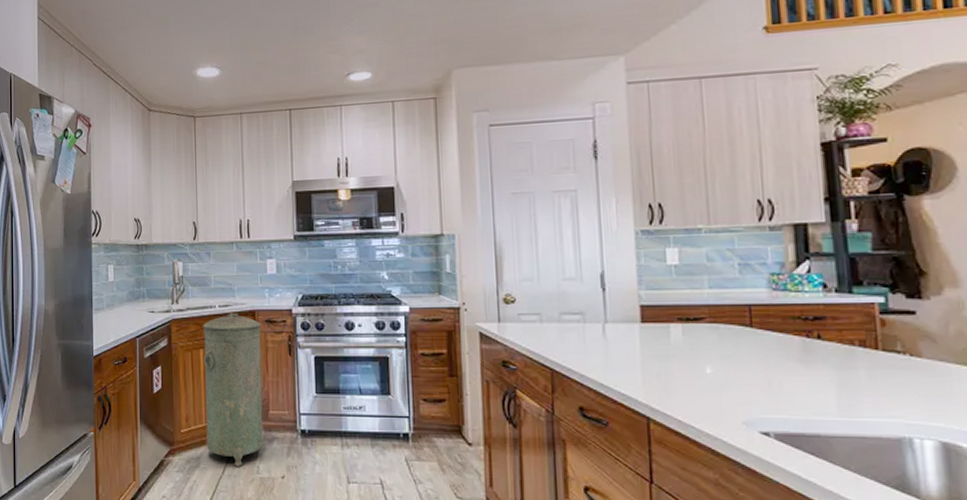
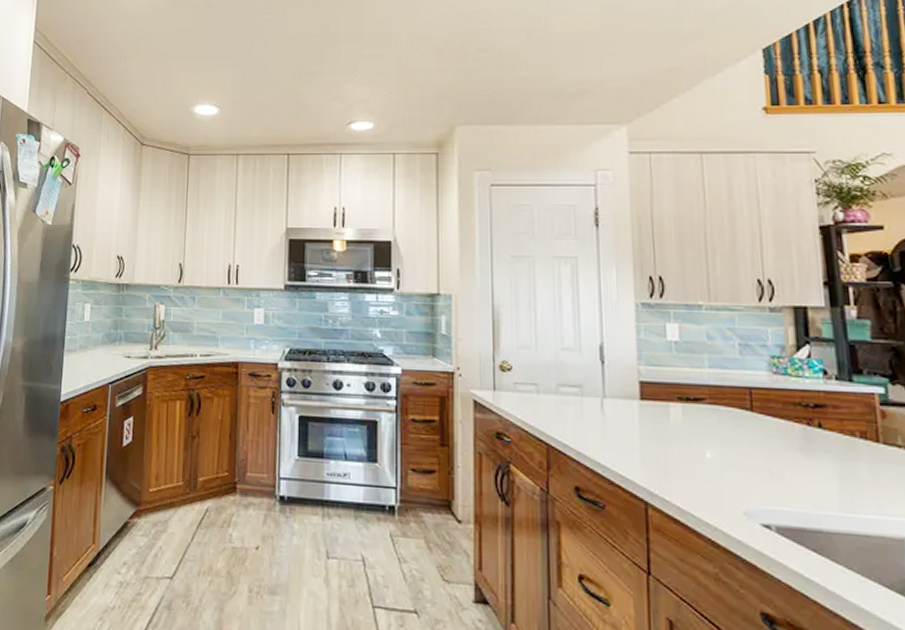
trash can: present [202,313,264,467] -> none [176,363,244,534]

